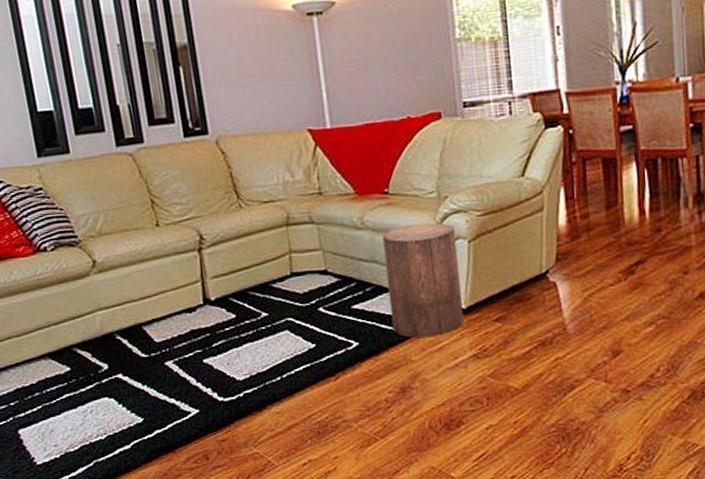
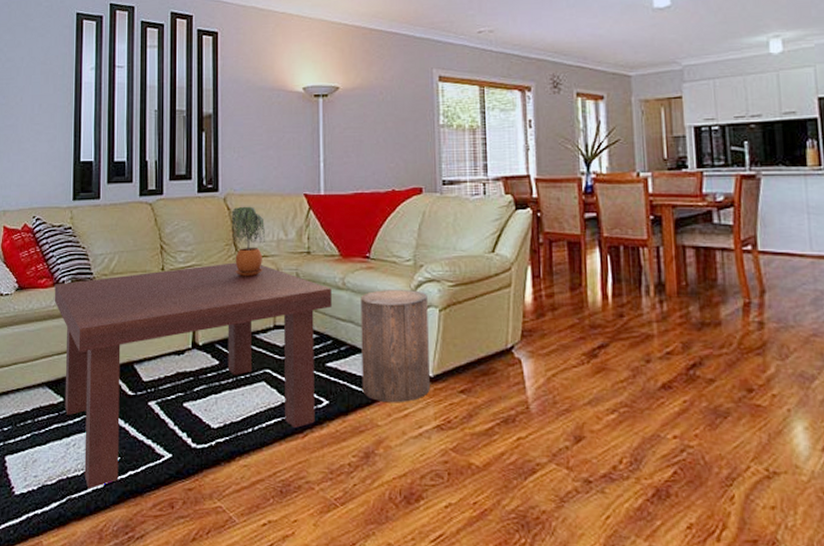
coffee table: none [35,211,352,450] -> present [54,262,332,488]
potted plant: none [227,147,271,226] -> present [231,206,266,277]

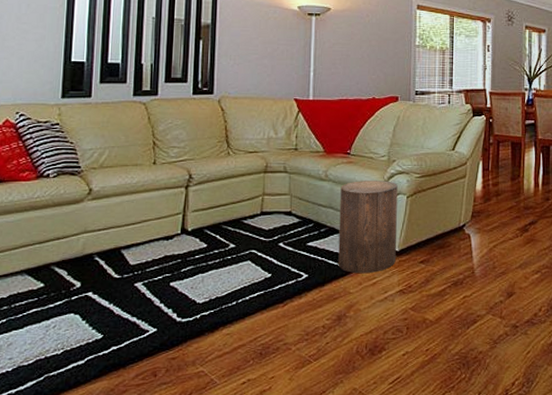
coffee table: present [54,262,332,488] -> none [37,157,315,365]
potted plant: present [231,206,266,277] -> none [224,108,257,170]

